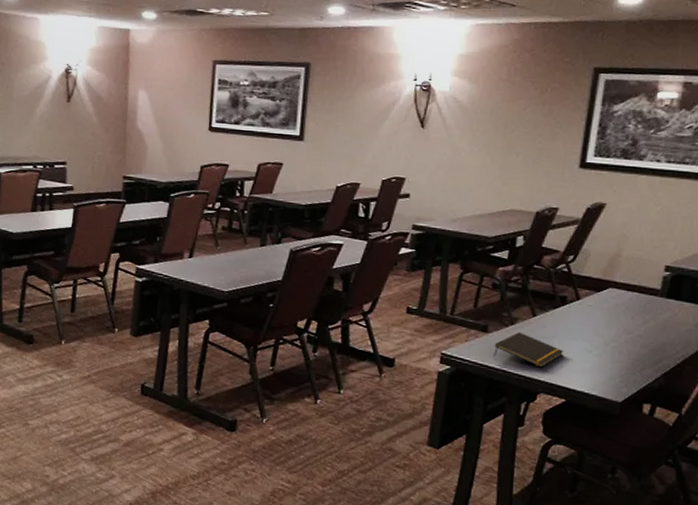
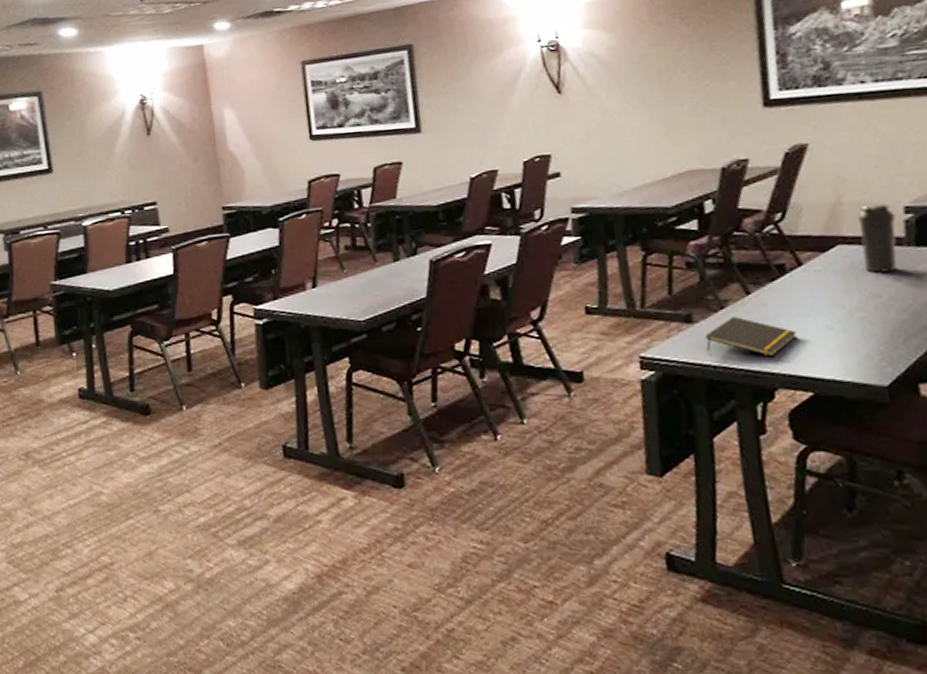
water bottle: none [625,260,657,315] -> present [857,204,897,273]

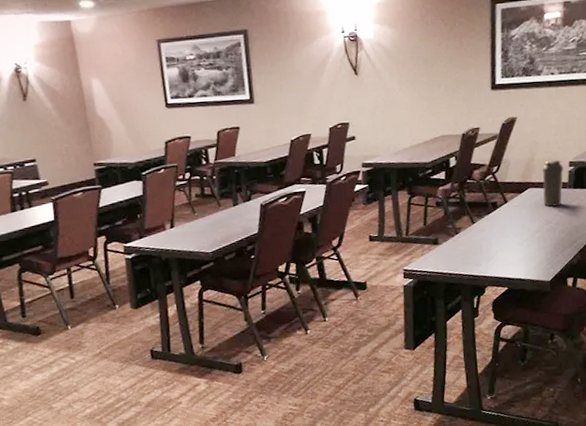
notepad: present [705,317,797,357] -> none [445,239,501,266]

